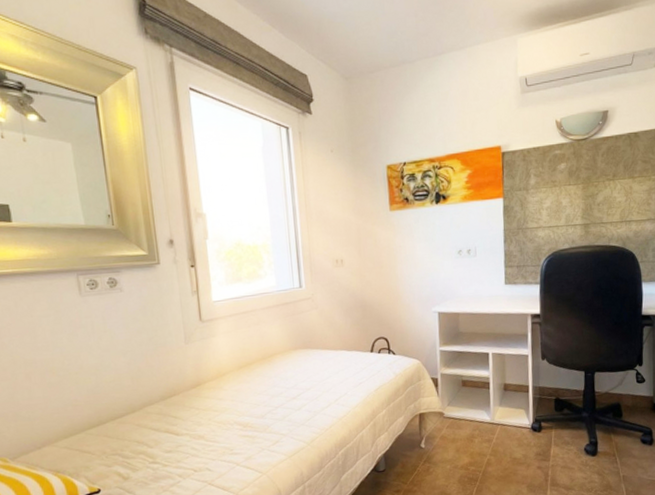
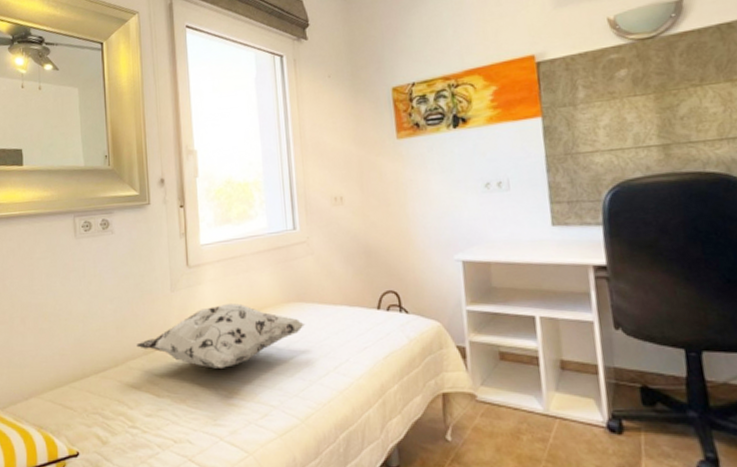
decorative pillow: none [153,352,311,408] -> present [136,303,306,369]

